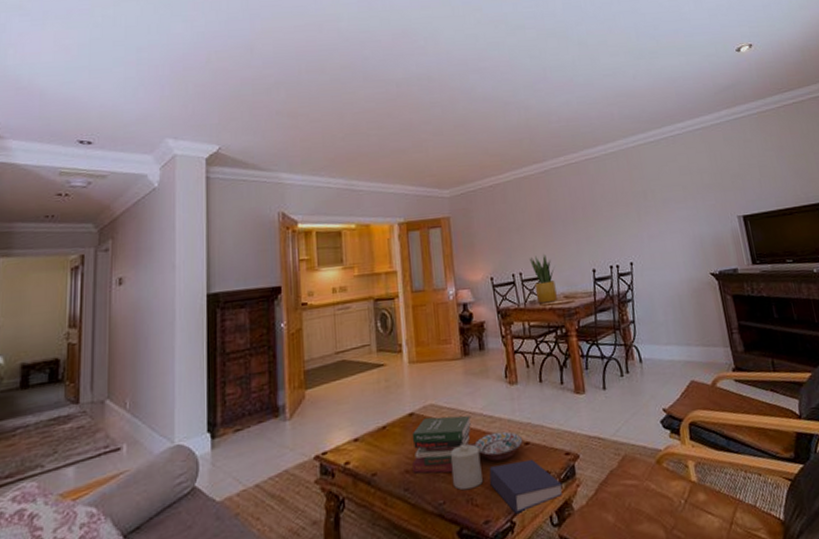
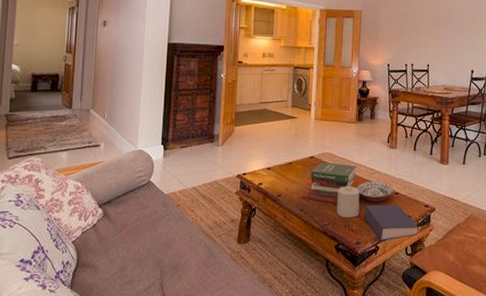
planter: present [530,253,557,304] -> none [421,51,440,91]

